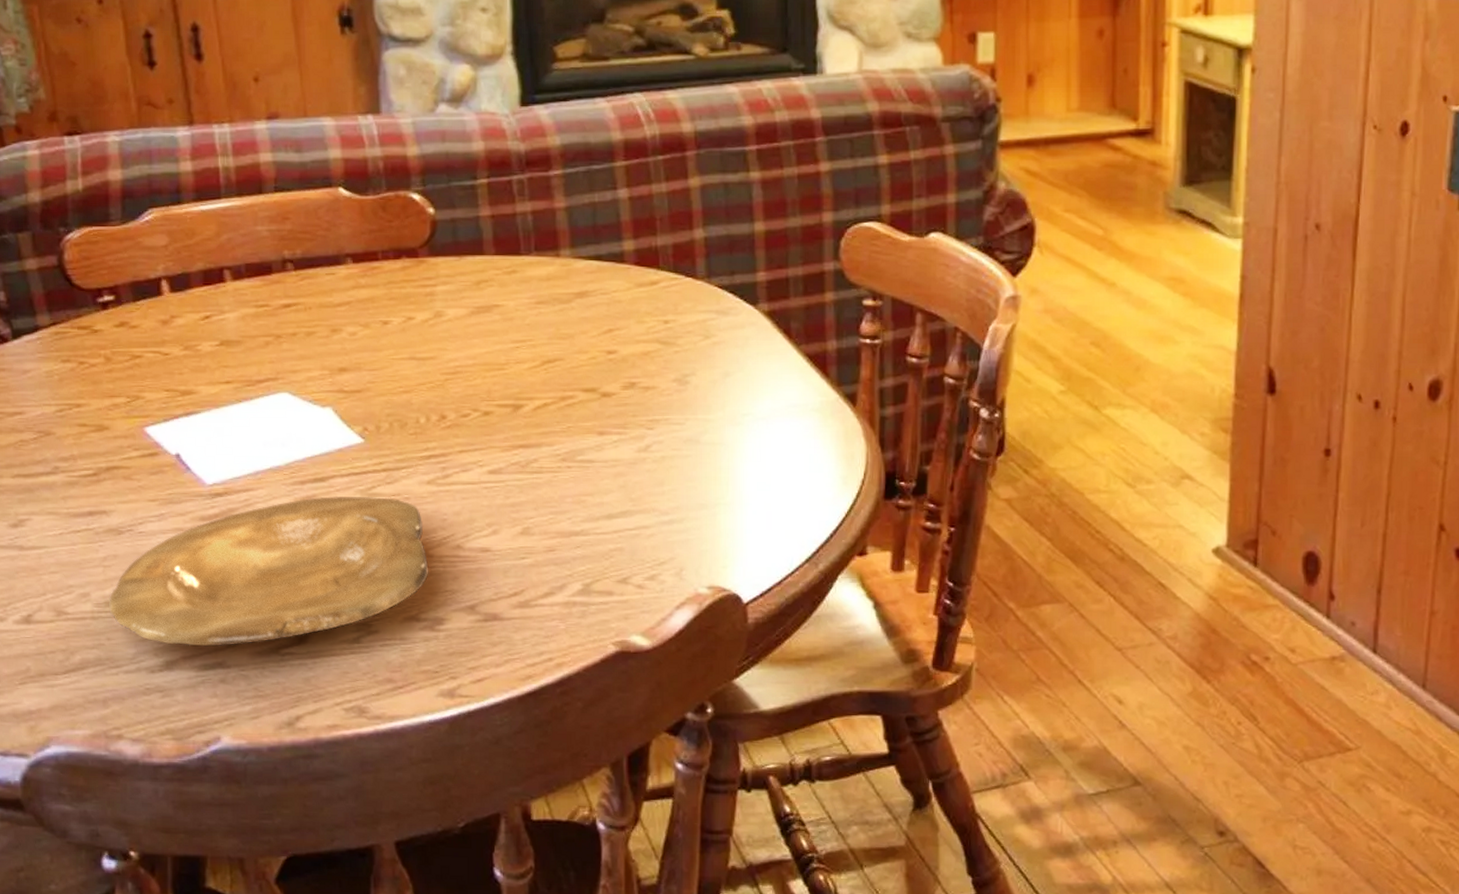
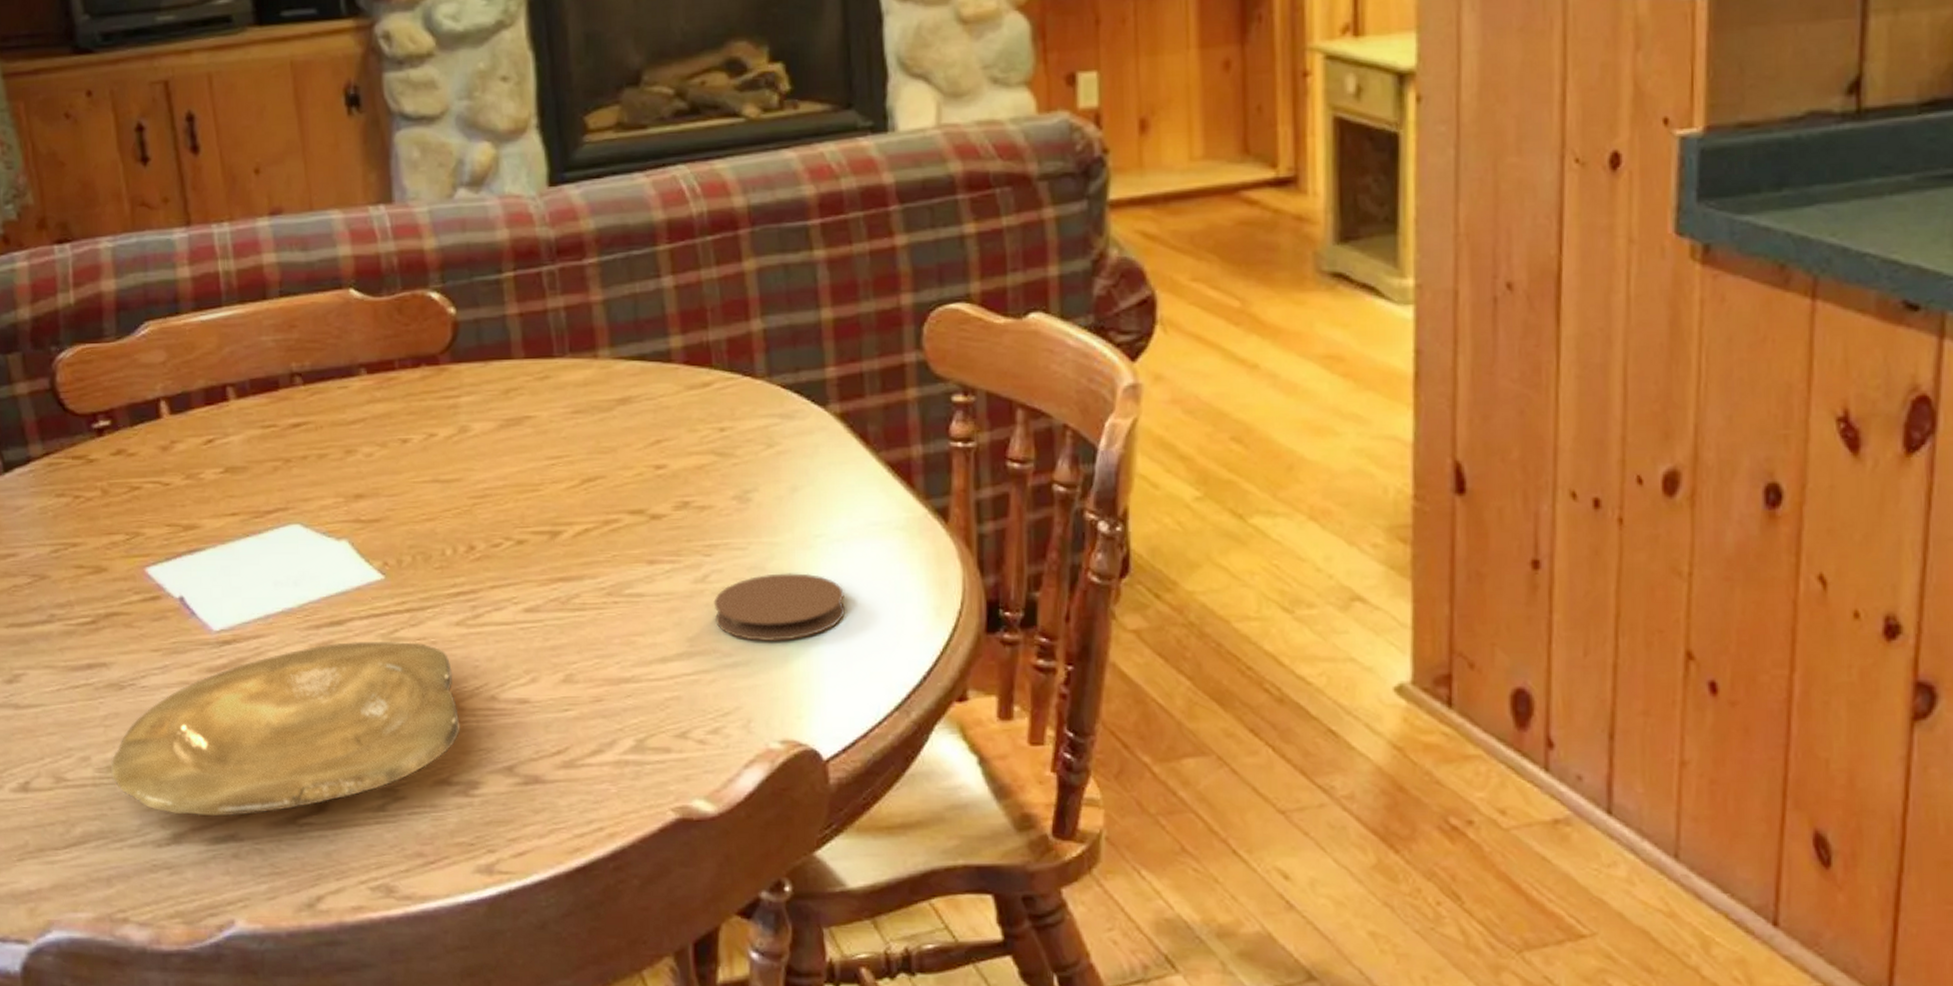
coaster: none [654,445,767,502] -> present [713,573,846,641]

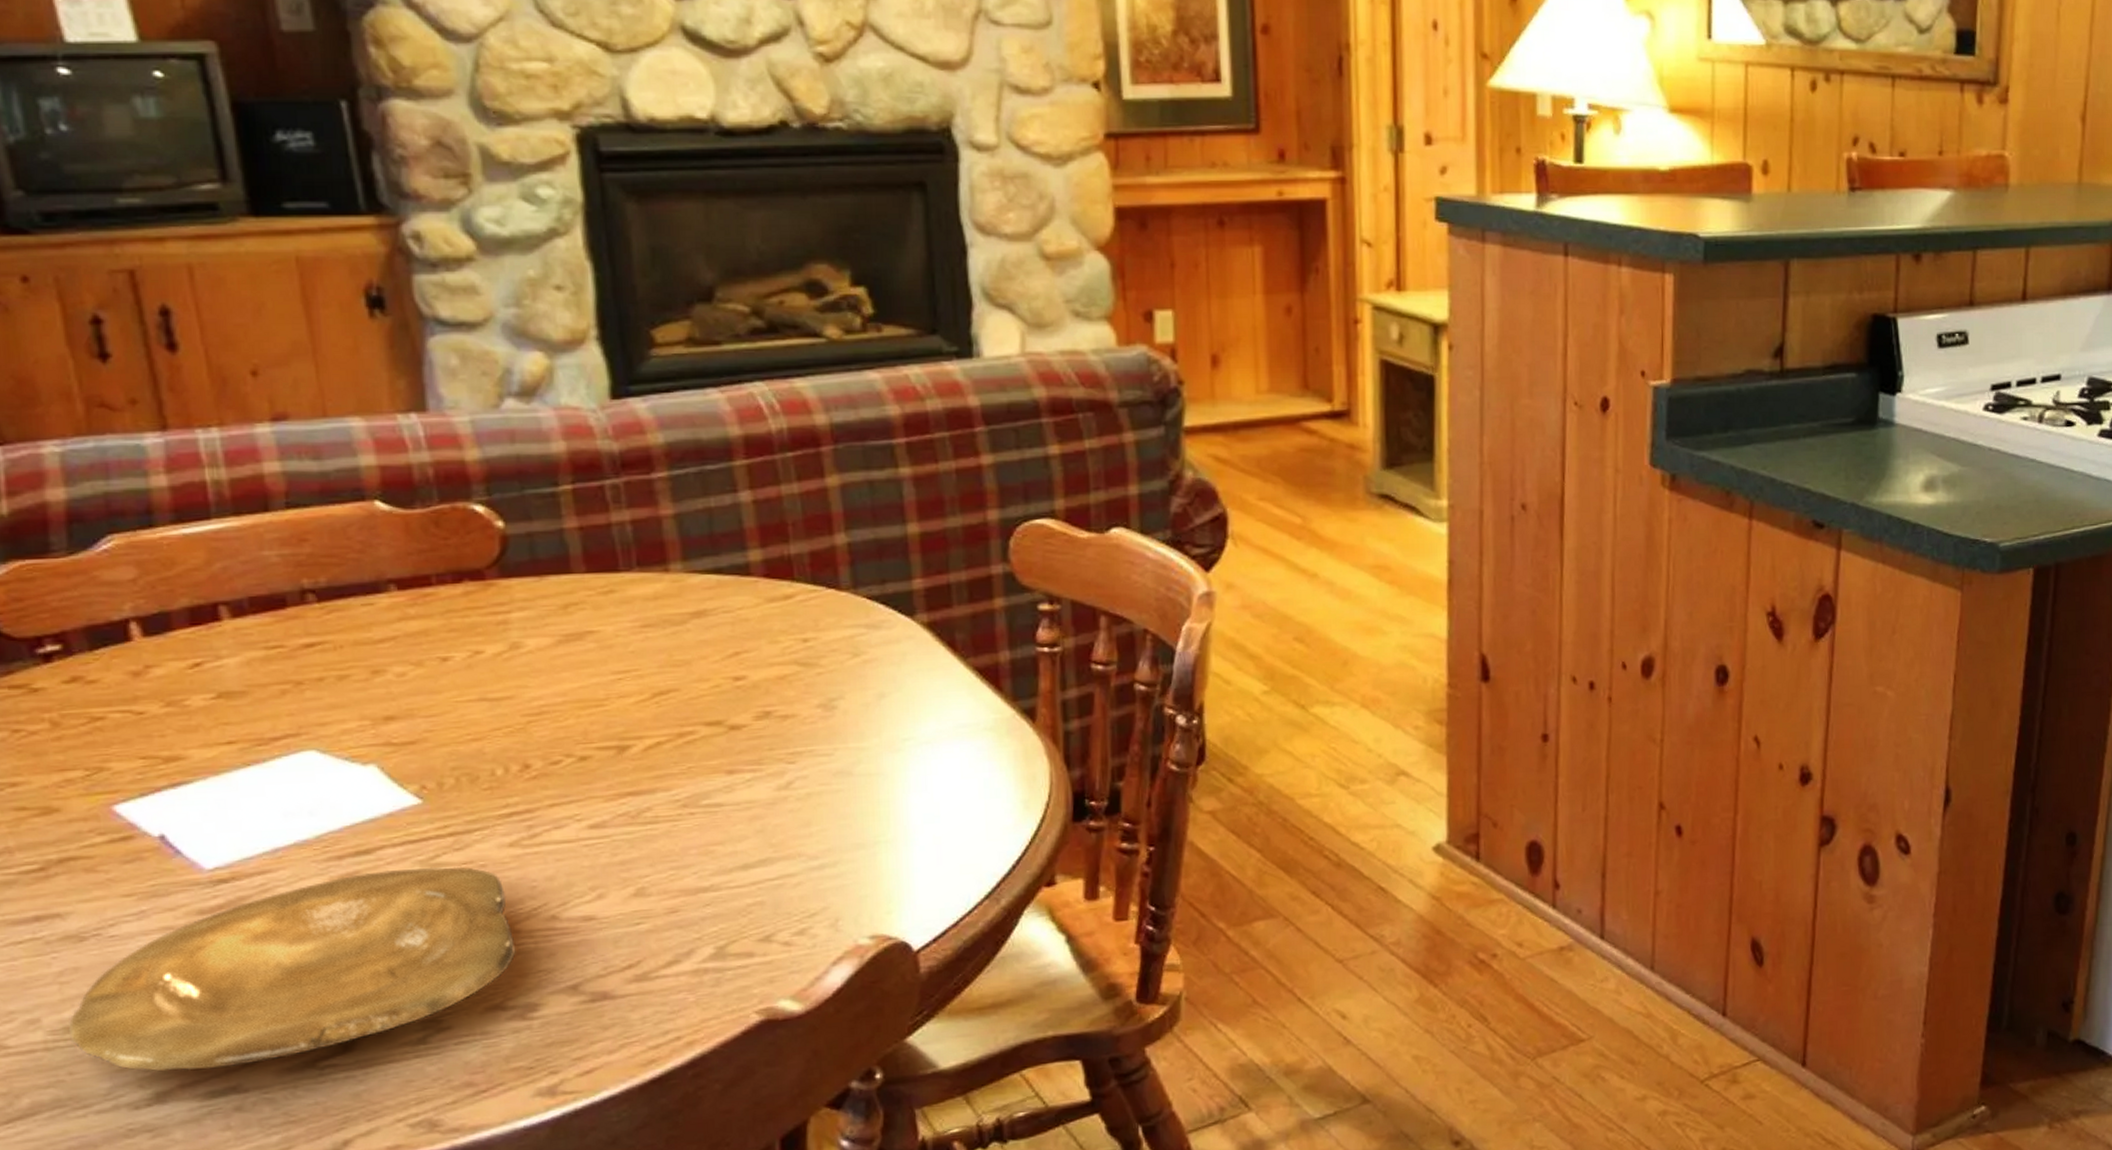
coaster: present [713,573,846,641] -> none [798,775,935,843]

